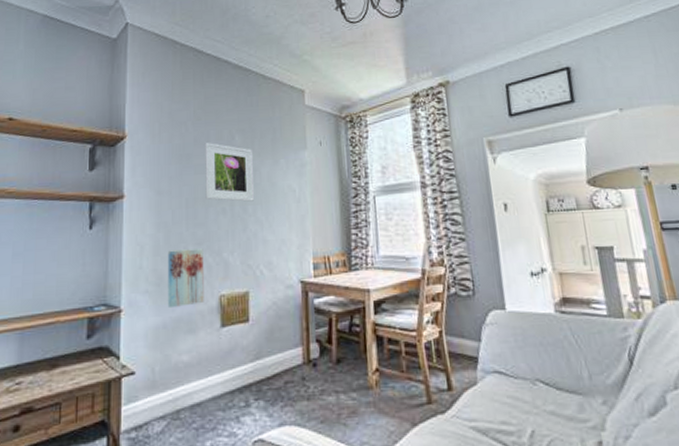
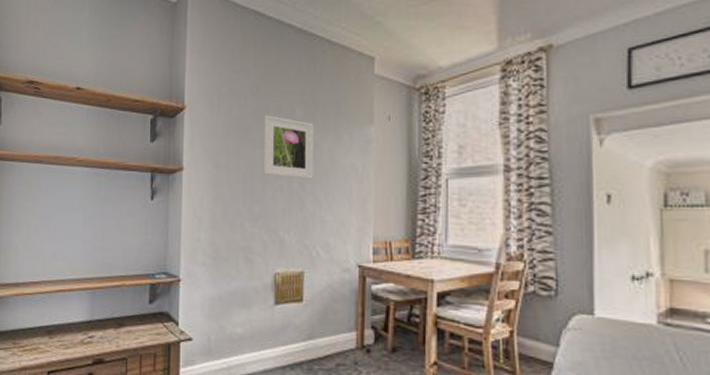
wall art: present [167,249,204,307] -> none [223,225,259,281]

